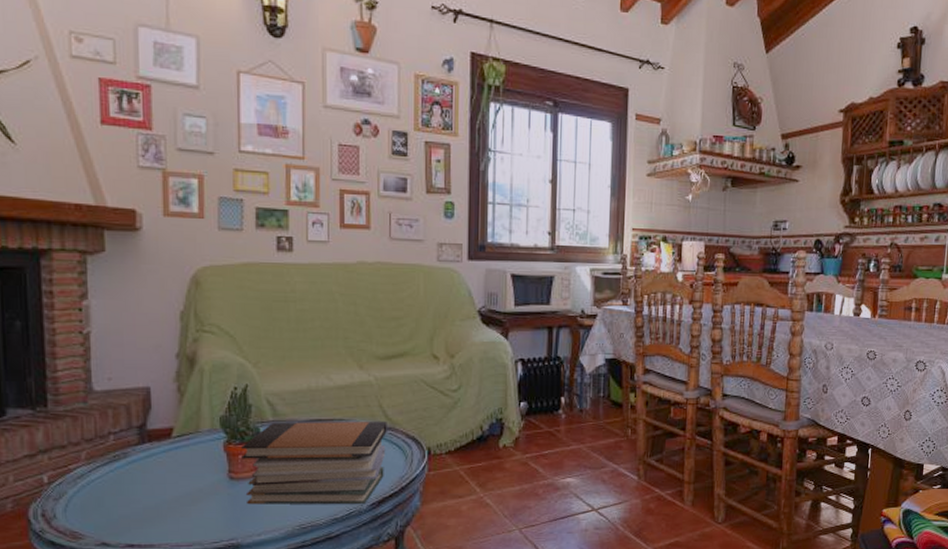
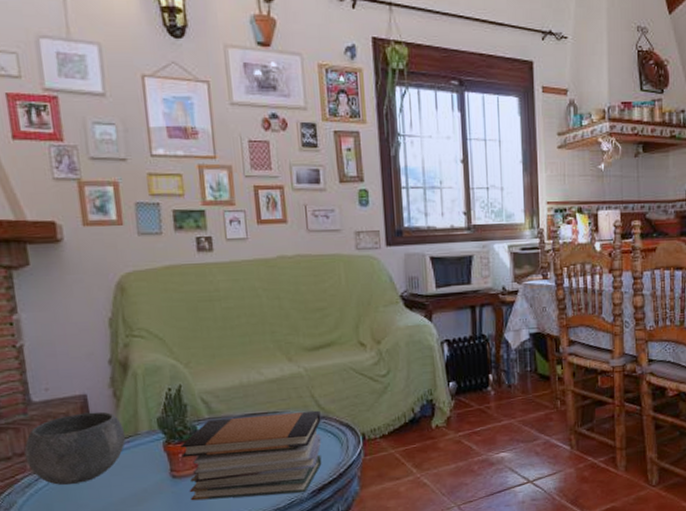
bowl: none [80,405,186,478] -> present [24,411,126,485]

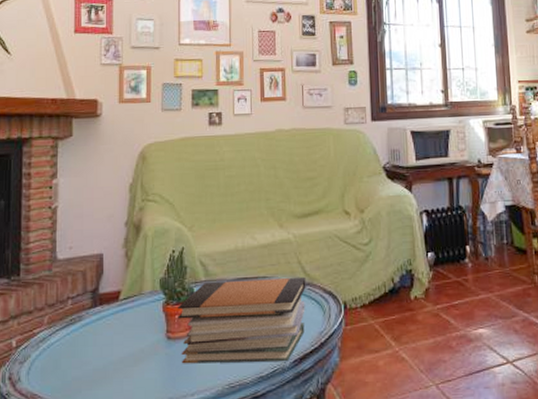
bowl: present [24,411,126,485] -> none [44,270,131,341]

